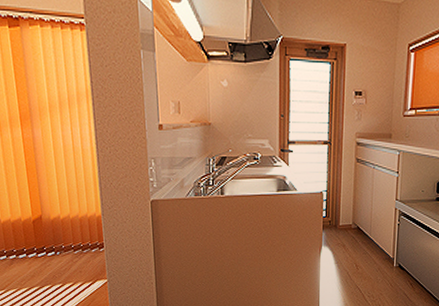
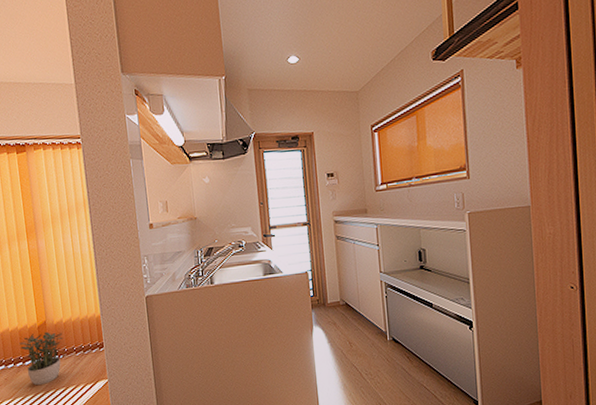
potted plant: none [13,226,60,280] -> present [20,331,63,386]

